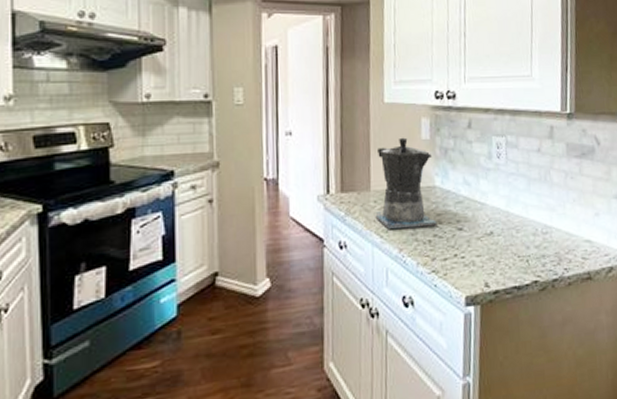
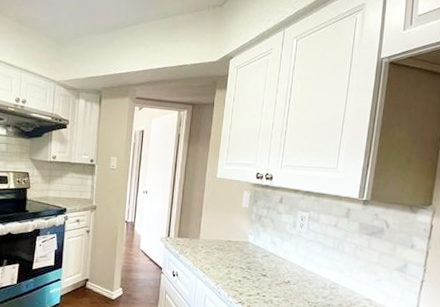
coffee maker: present [375,137,437,230] -> none [201,204,248,271]

